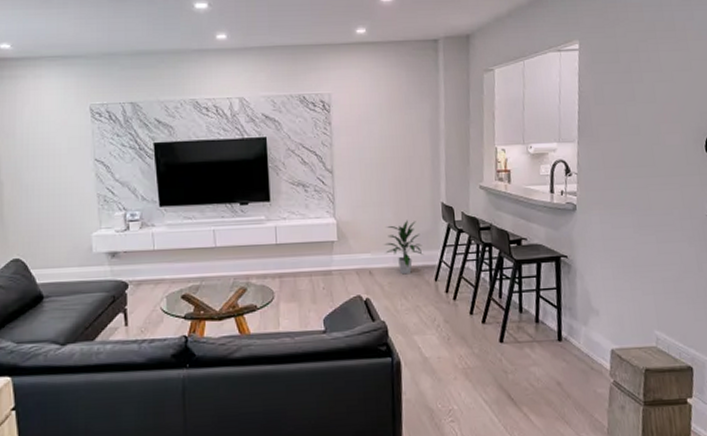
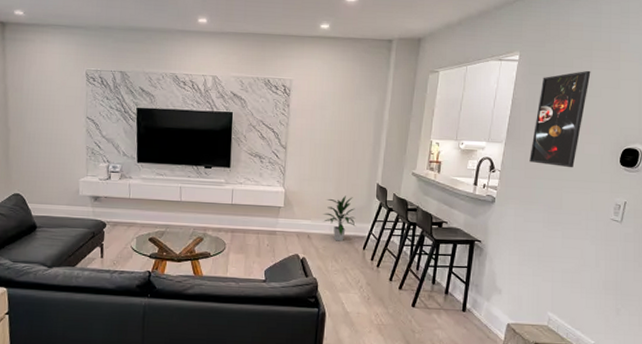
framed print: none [606,53,659,163] -> present [529,70,591,168]

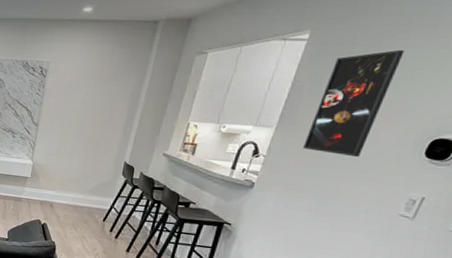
indoor plant: present [323,195,356,242] -> none [66,171,99,212]

